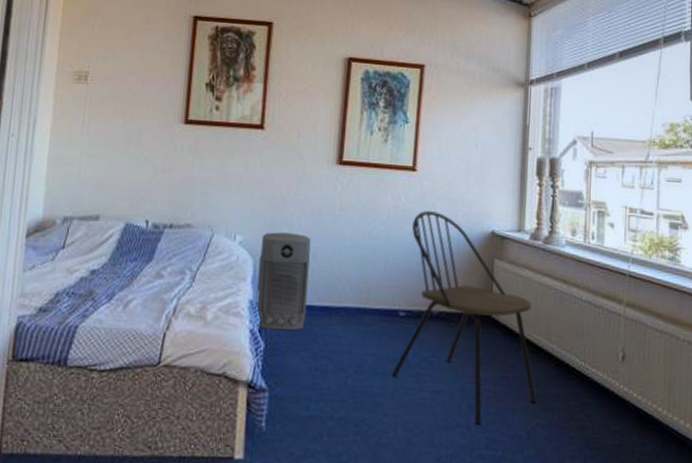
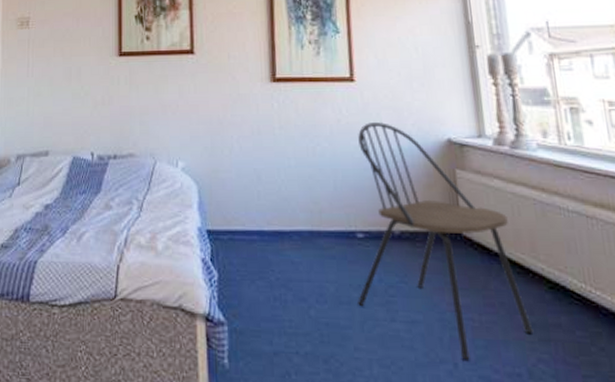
air purifier: present [255,232,311,330] -> none [203,156,257,258]

